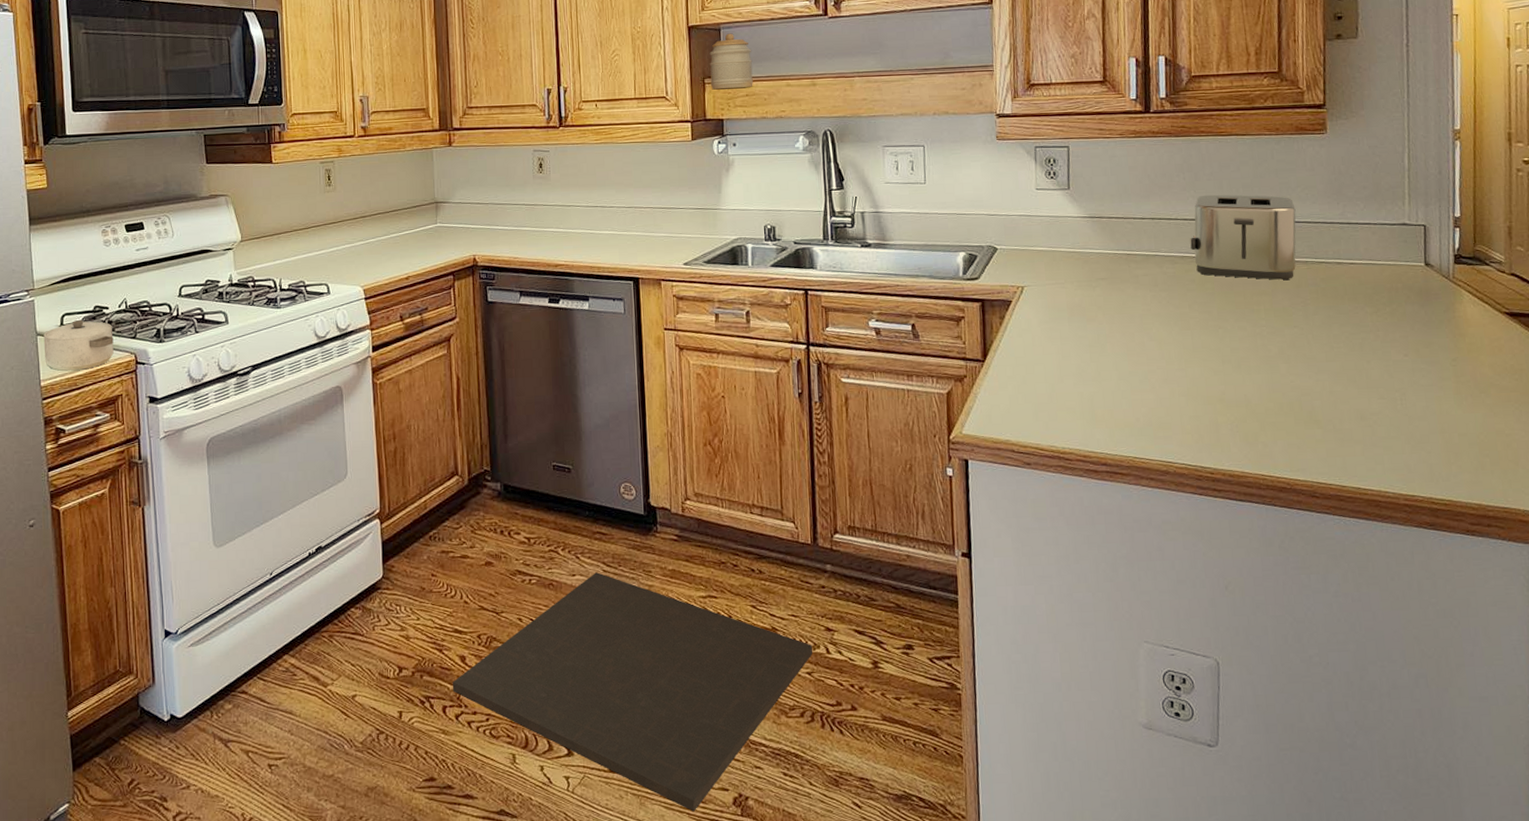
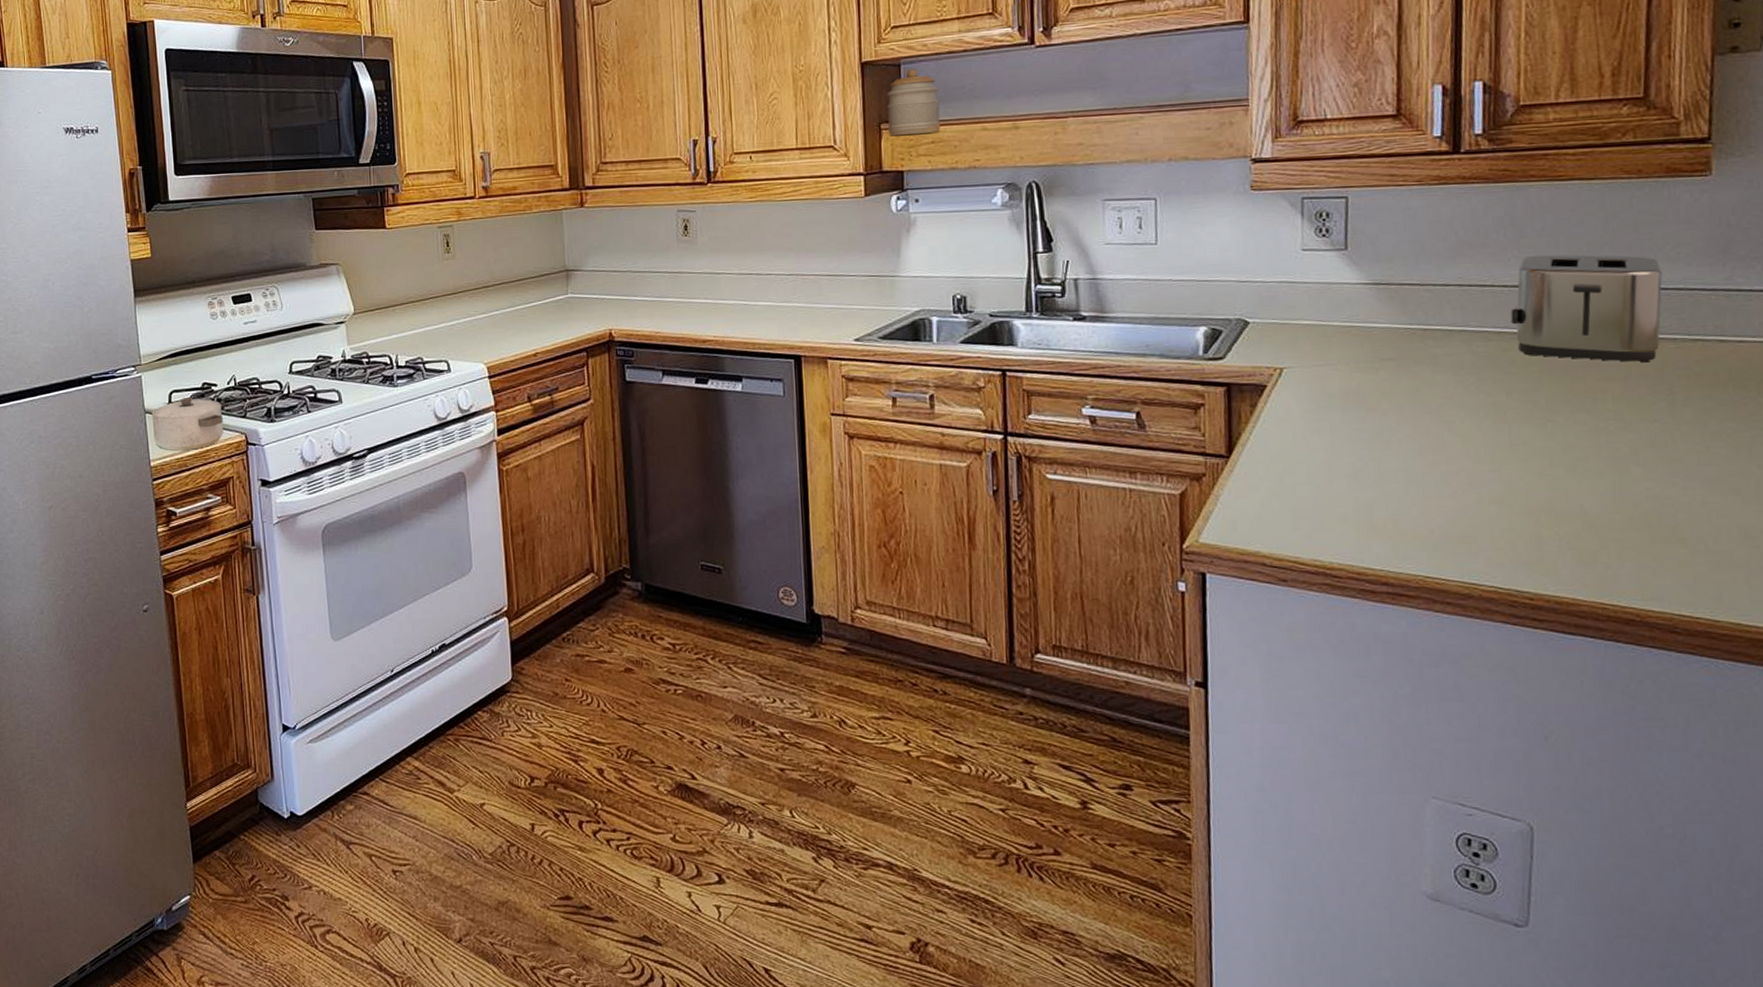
doormat: present [452,572,813,812] -> none [589,685,1008,955]

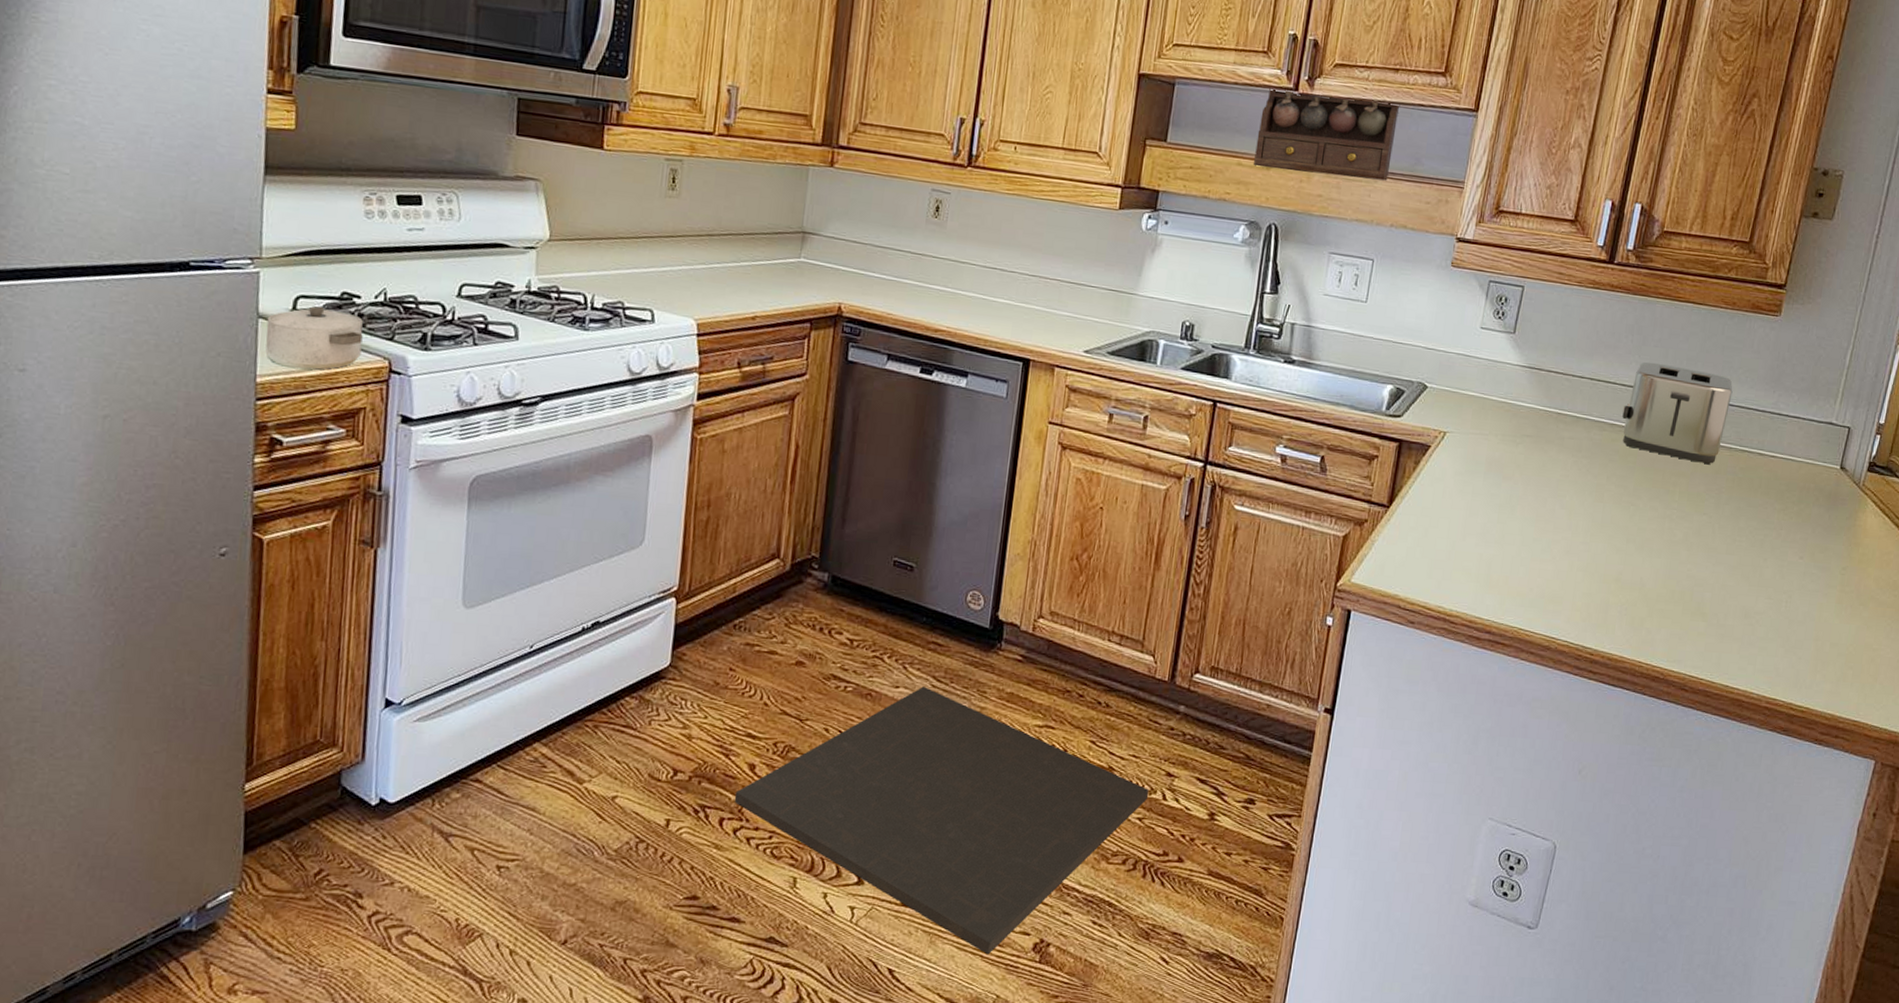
doormat: none [589,685,1008,955] -> present [734,686,1150,955]
jar: present [887,69,941,137] -> none [1151,90,1207,160]
spice rack: none [998,35,1155,128] -> present [1254,88,1399,181]

